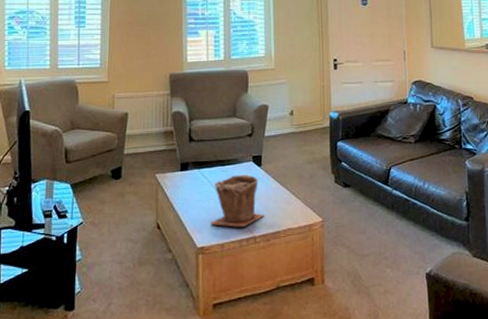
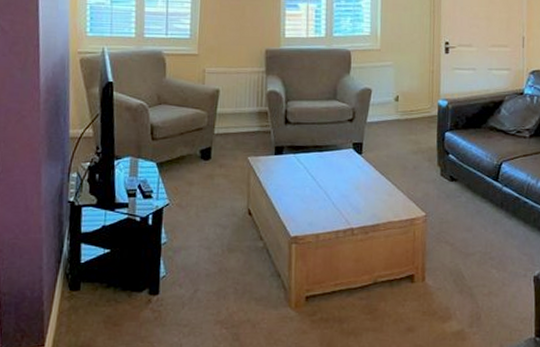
plant pot: present [211,174,264,227] -> none [305,162,363,217]

